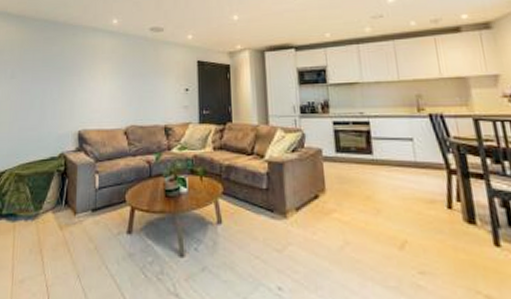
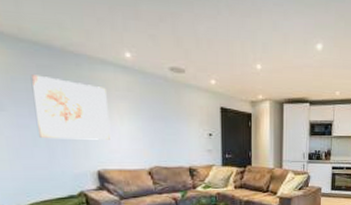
wall art: none [36,46,94,102] -> present [30,75,110,140]

